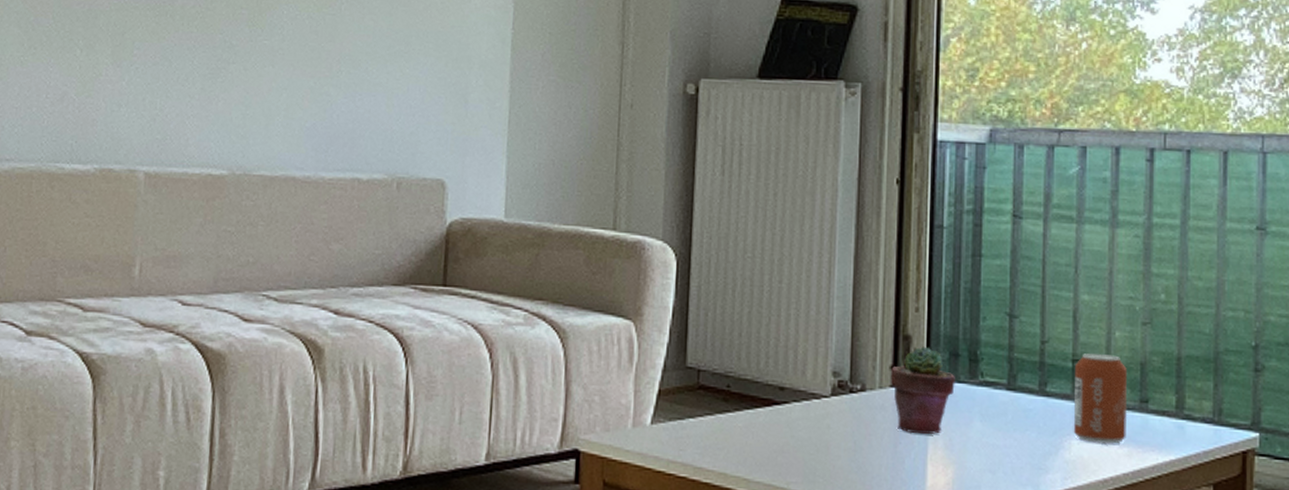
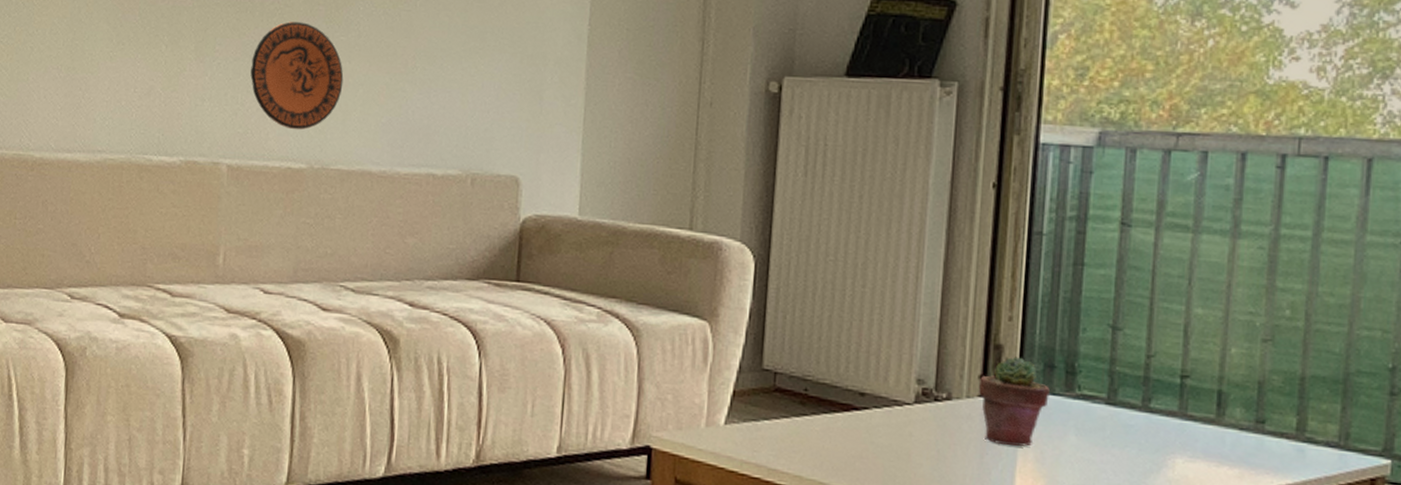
decorative plate: none [170,25,267,136] -> present [250,22,344,130]
can: present [1073,353,1128,445] -> none [1178,369,1242,465]

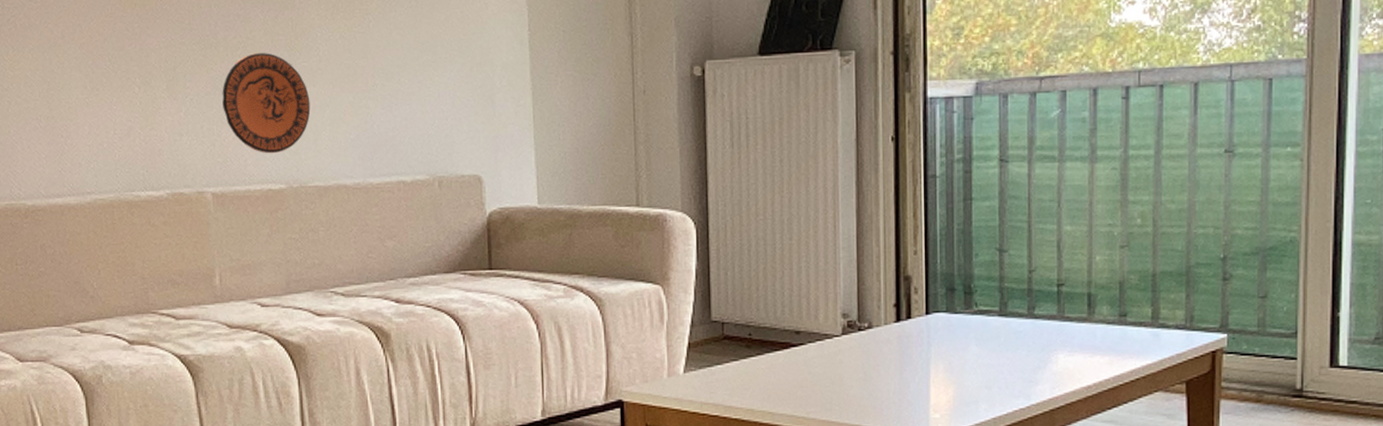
potted succulent: present [978,356,1050,447] -> none [893,284,952,361]

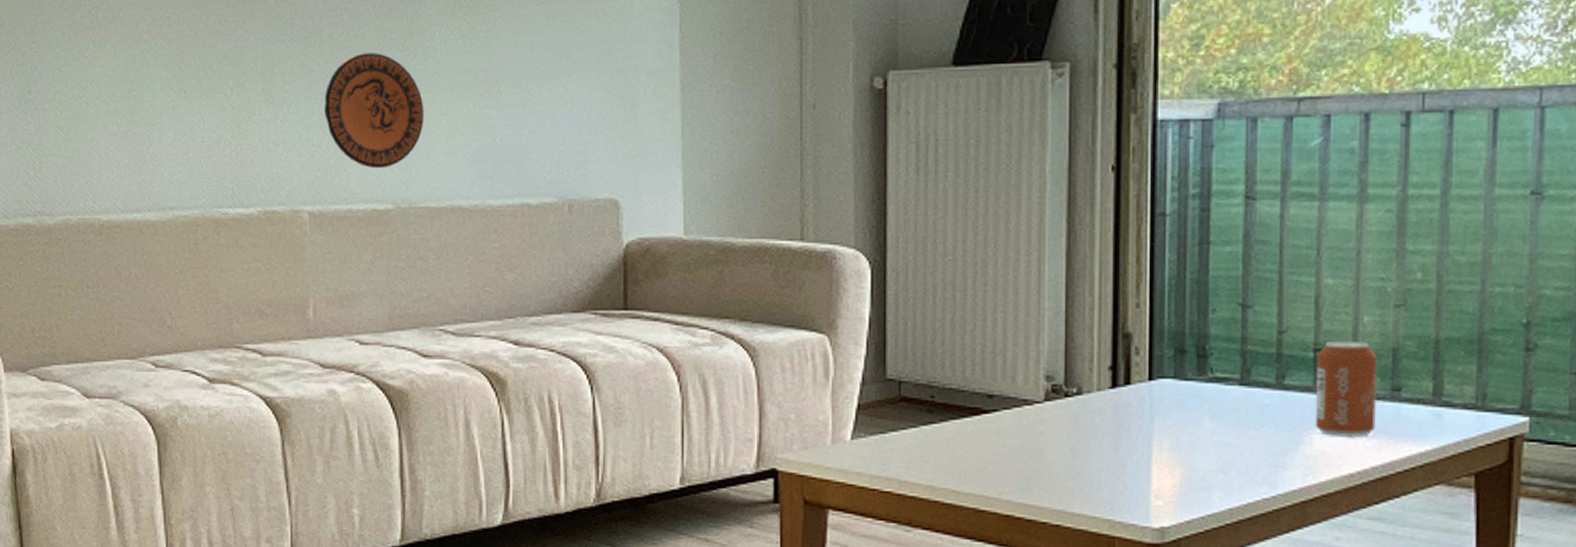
can: none [1059,276,1108,356] -> present [1315,340,1377,438]

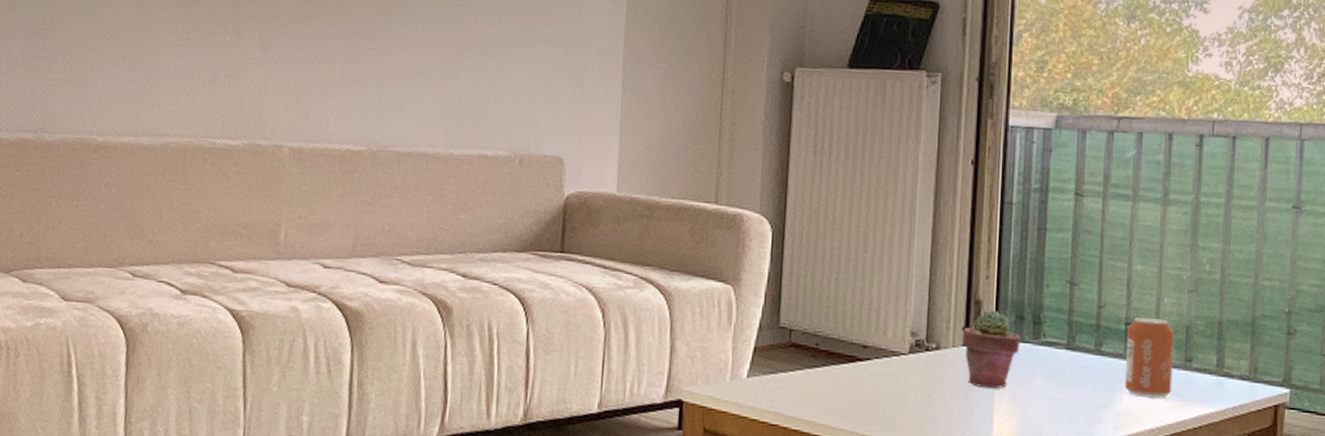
decorative plate: present [324,53,424,169] -> none [312,14,401,115]
potted succulent: none [1109,344,1182,437] -> present [962,310,1020,389]

